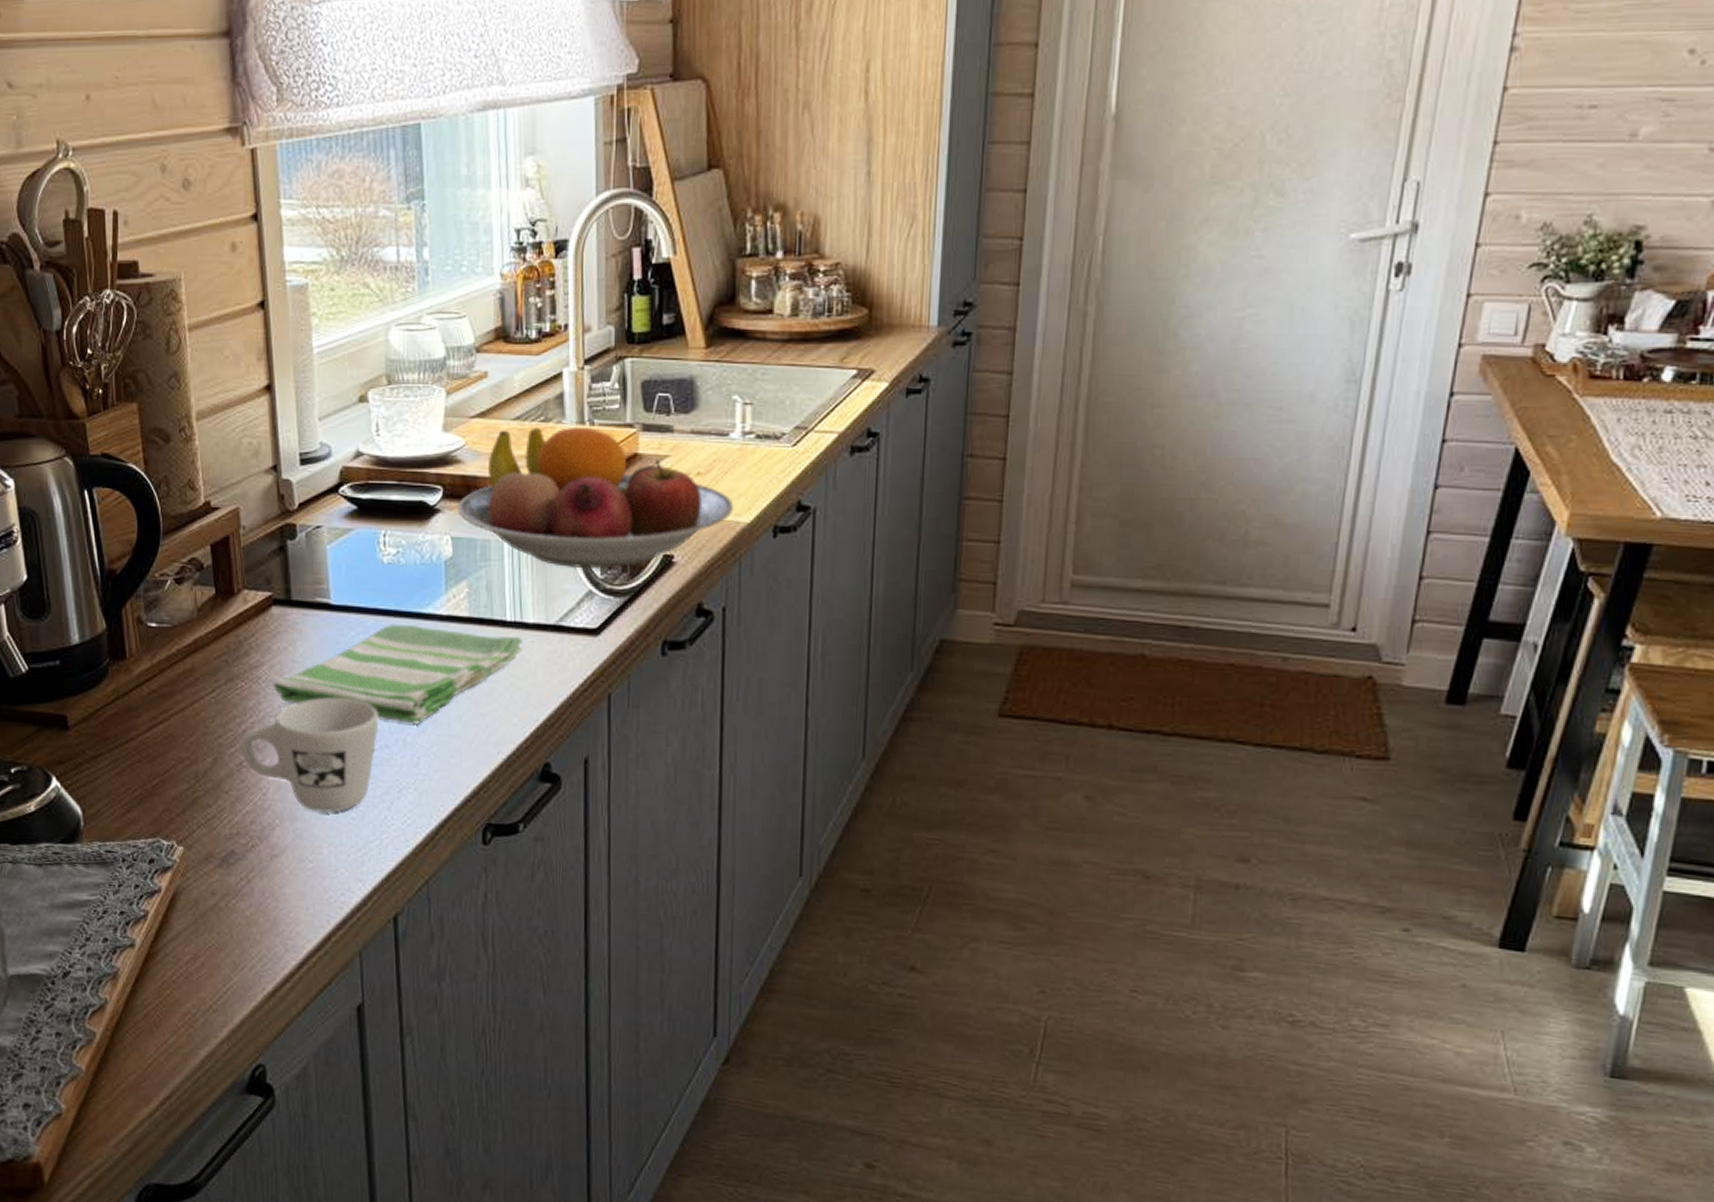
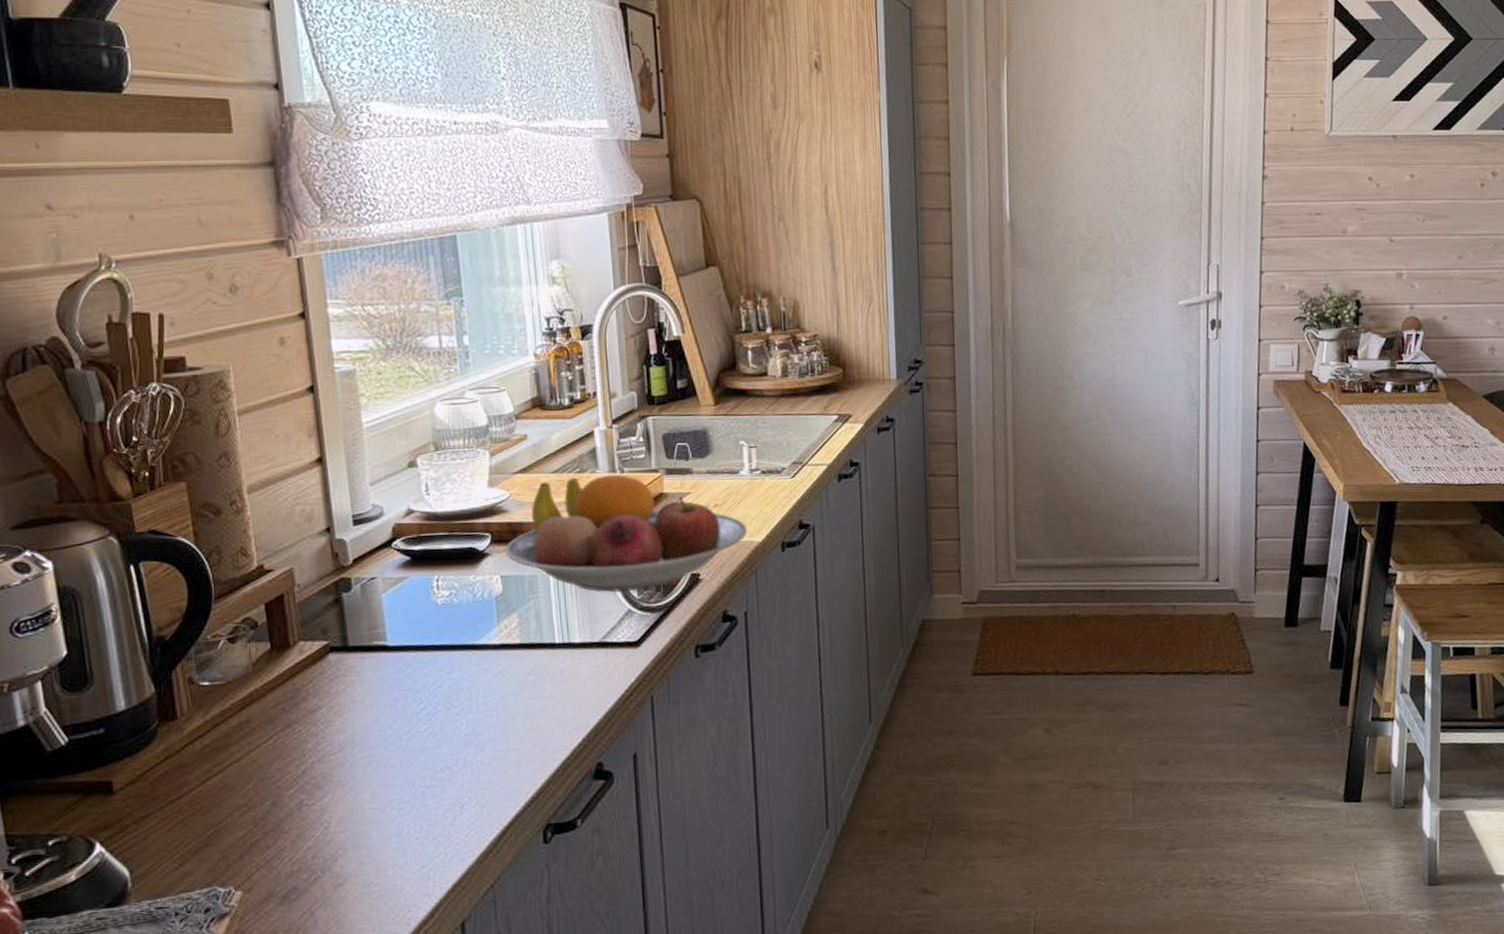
mug: present [239,697,379,814] -> none [299,728,439,838]
dish towel: present [272,624,522,724] -> none [331,656,571,744]

